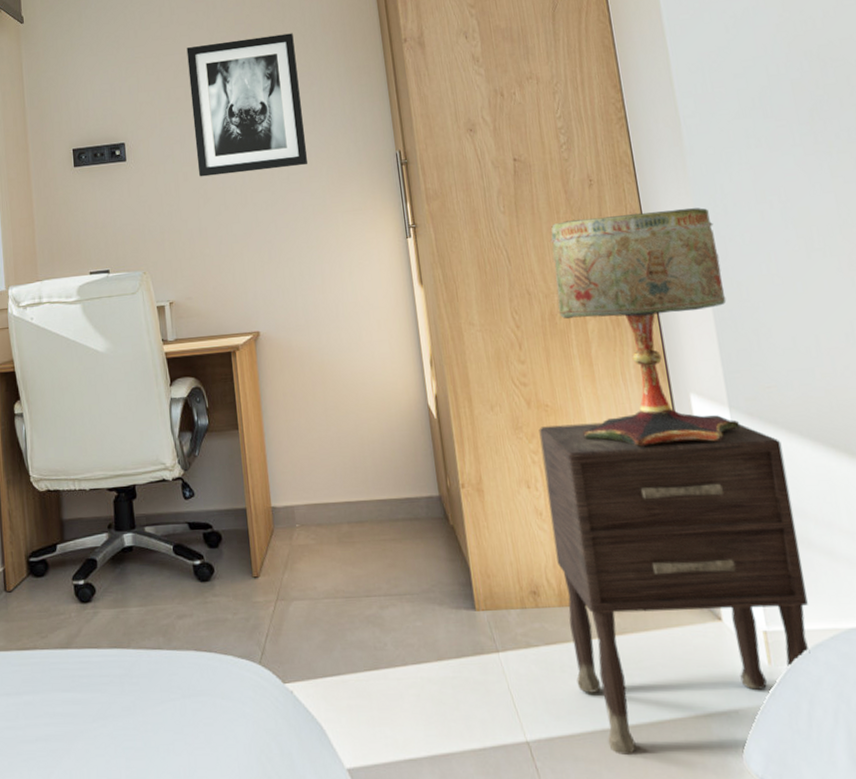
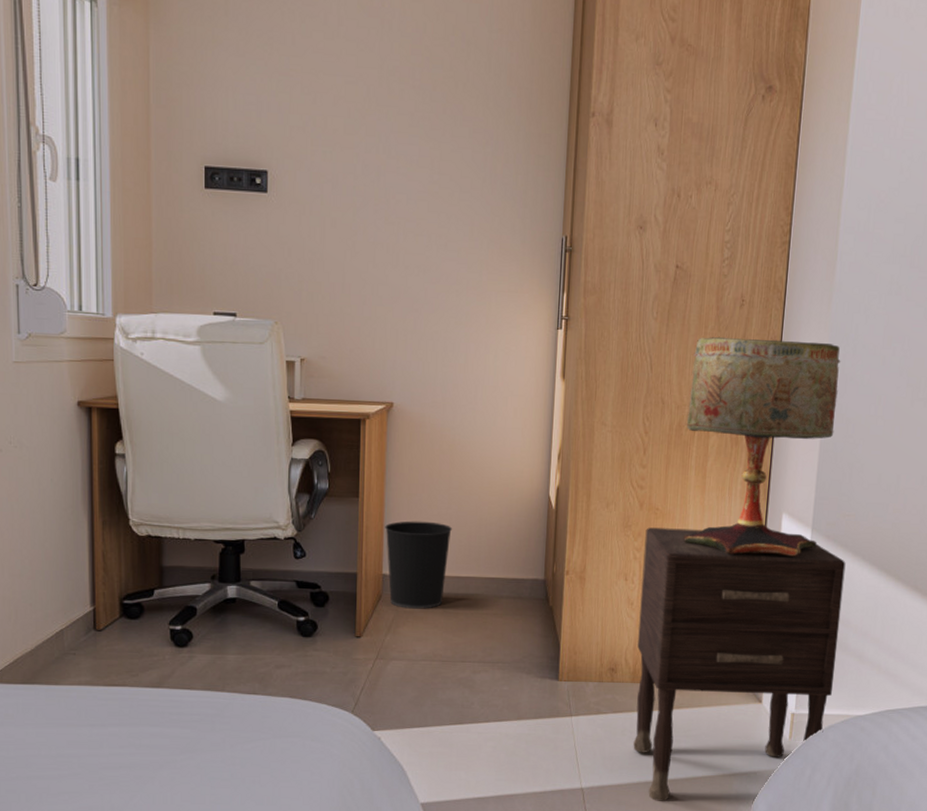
wall art: present [186,33,308,177] -> none [348,71,475,234]
wastebasket: none [267,446,337,542] -> present [385,521,452,609]

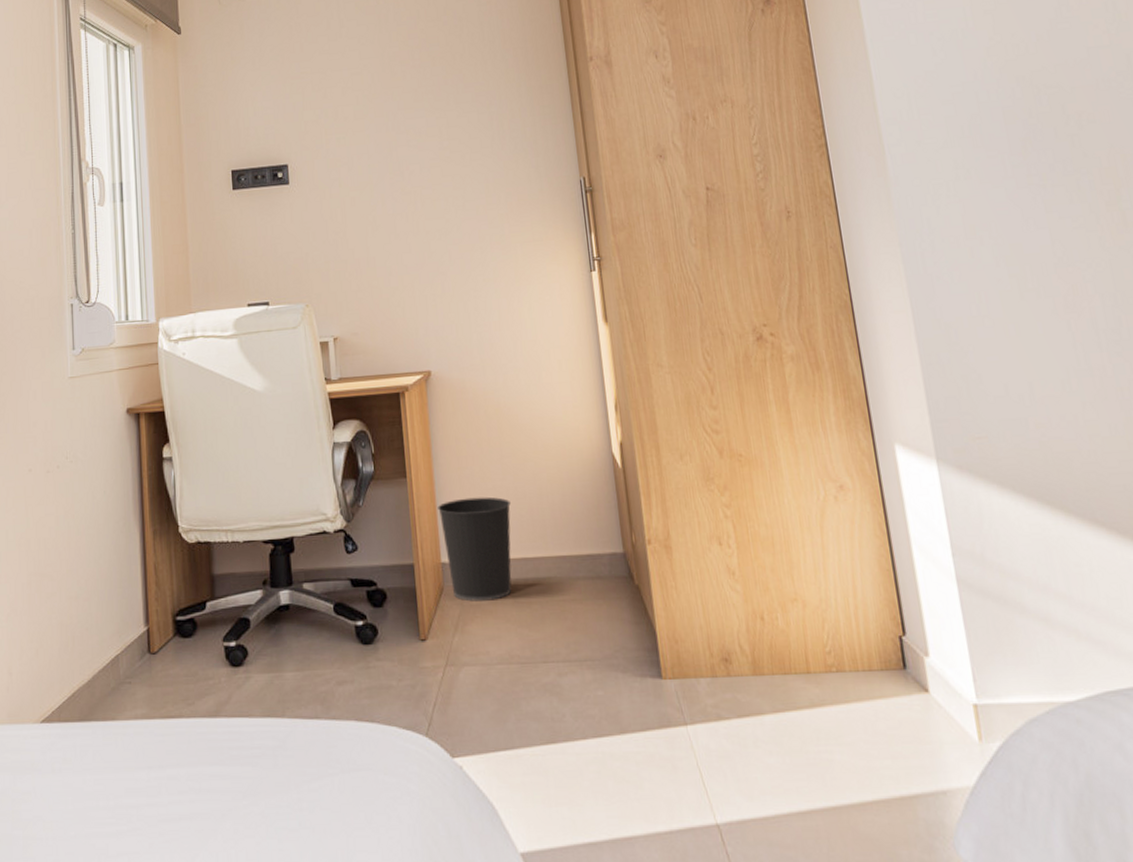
nightstand: present [633,527,846,801] -> none [732,467,1024,839]
table lamp: present [683,337,841,557] -> none [745,243,949,501]

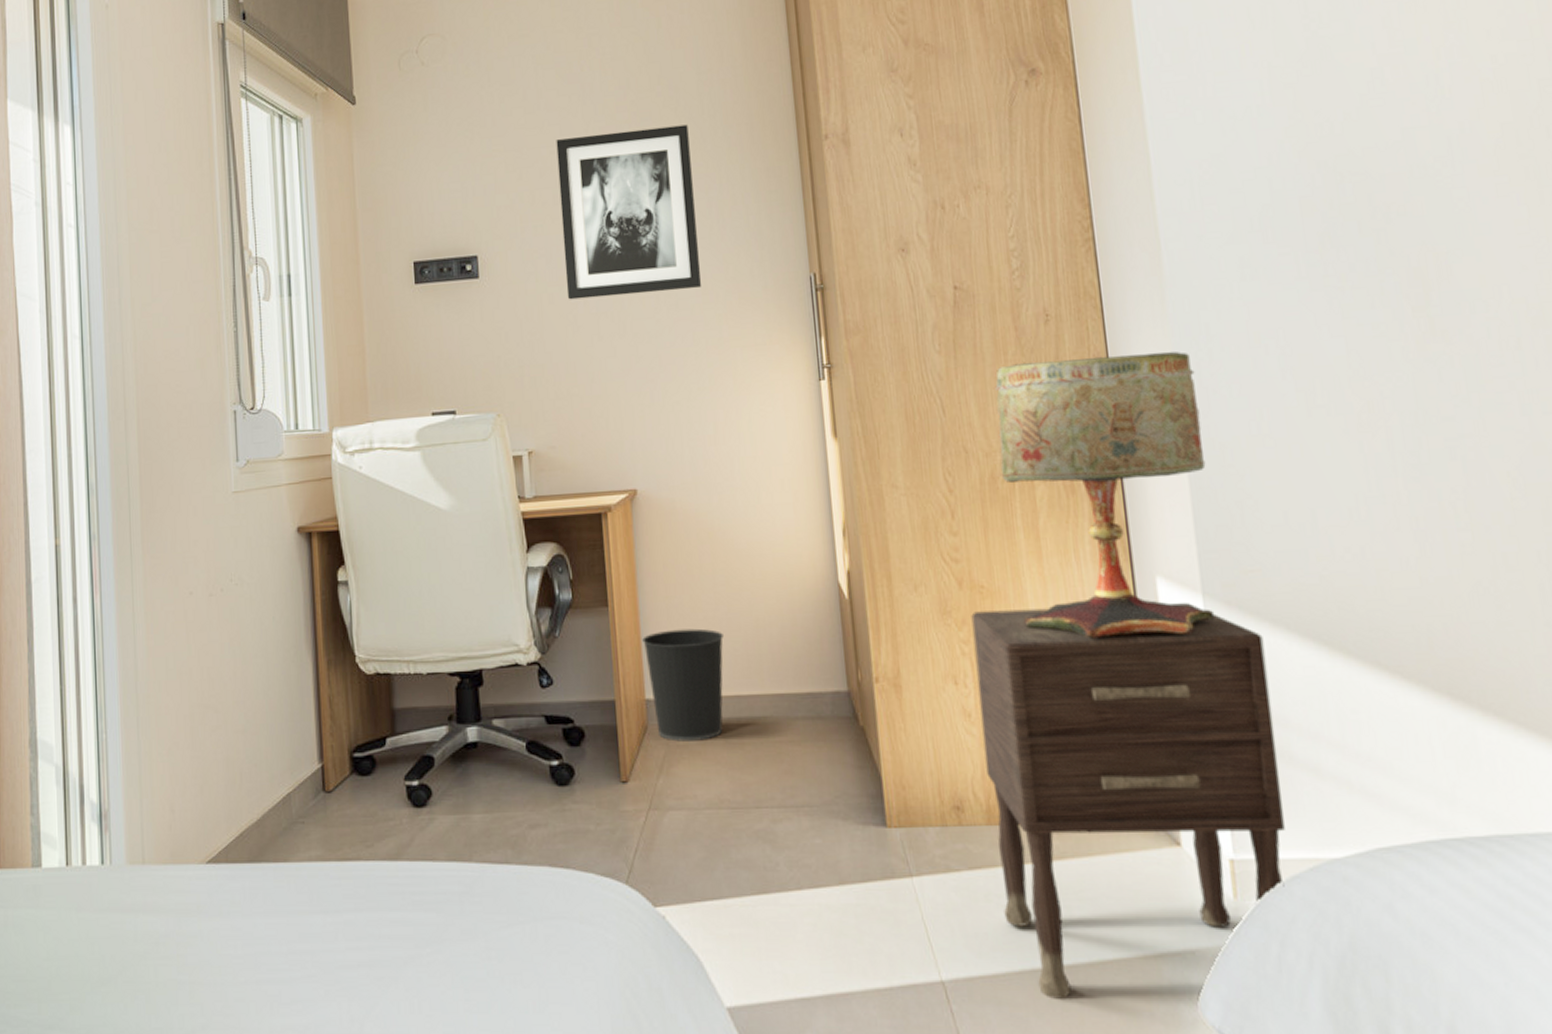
wall art: none [356,49,486,203] -> present [556,124,702,300]
nightstand: none [732,467,1024,839] -> present [971,603,1285,999]
table lamp: none [745,243,949,501] -> present [995,351,1215,639]

